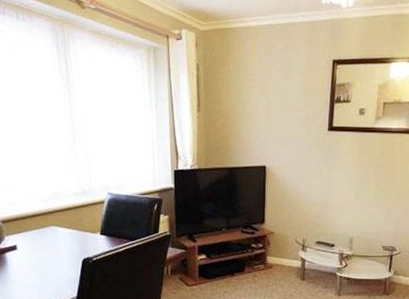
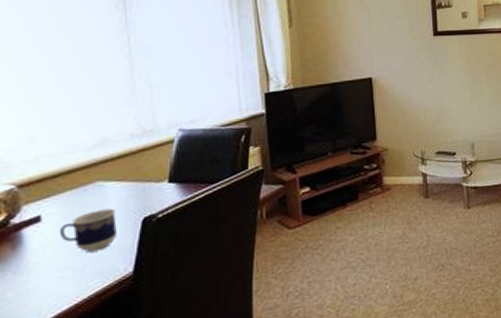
cup: none [28,247,66,278] -> present [59,208,117,253]

